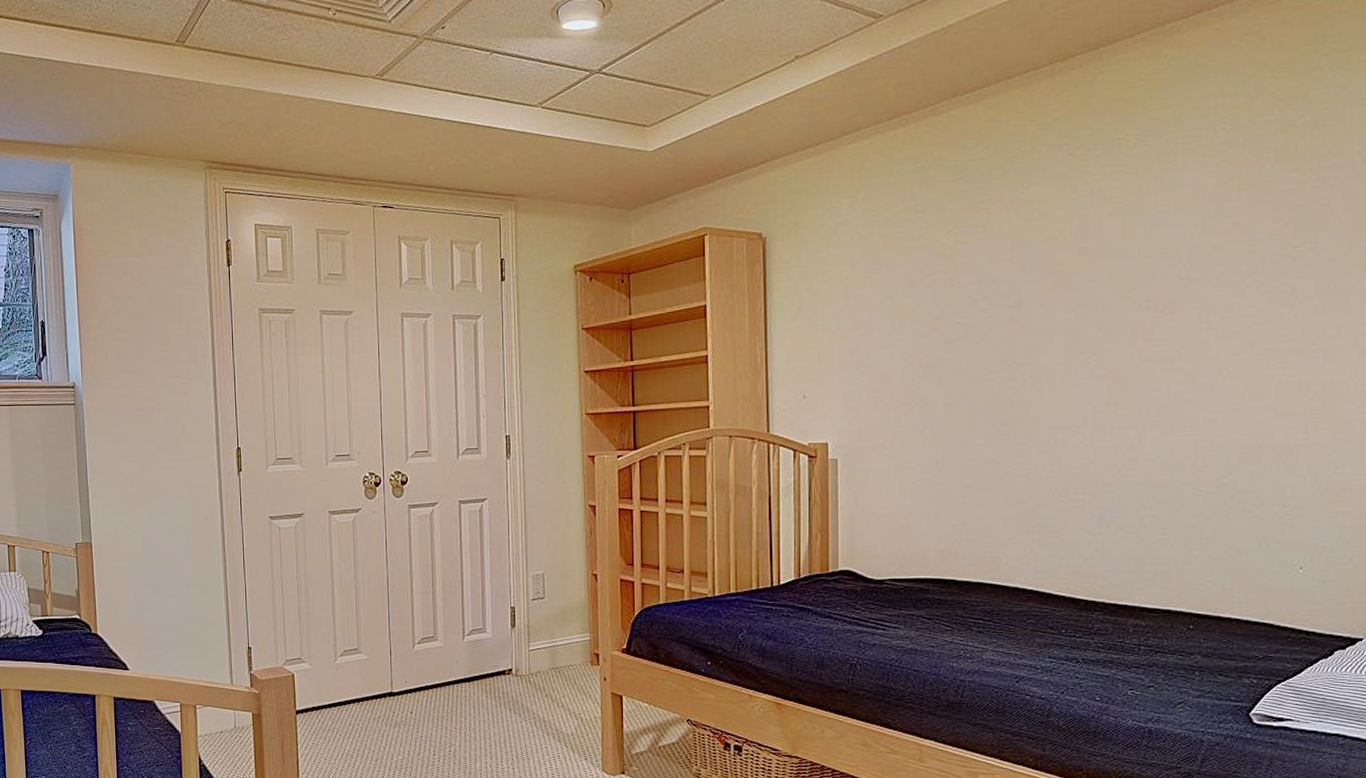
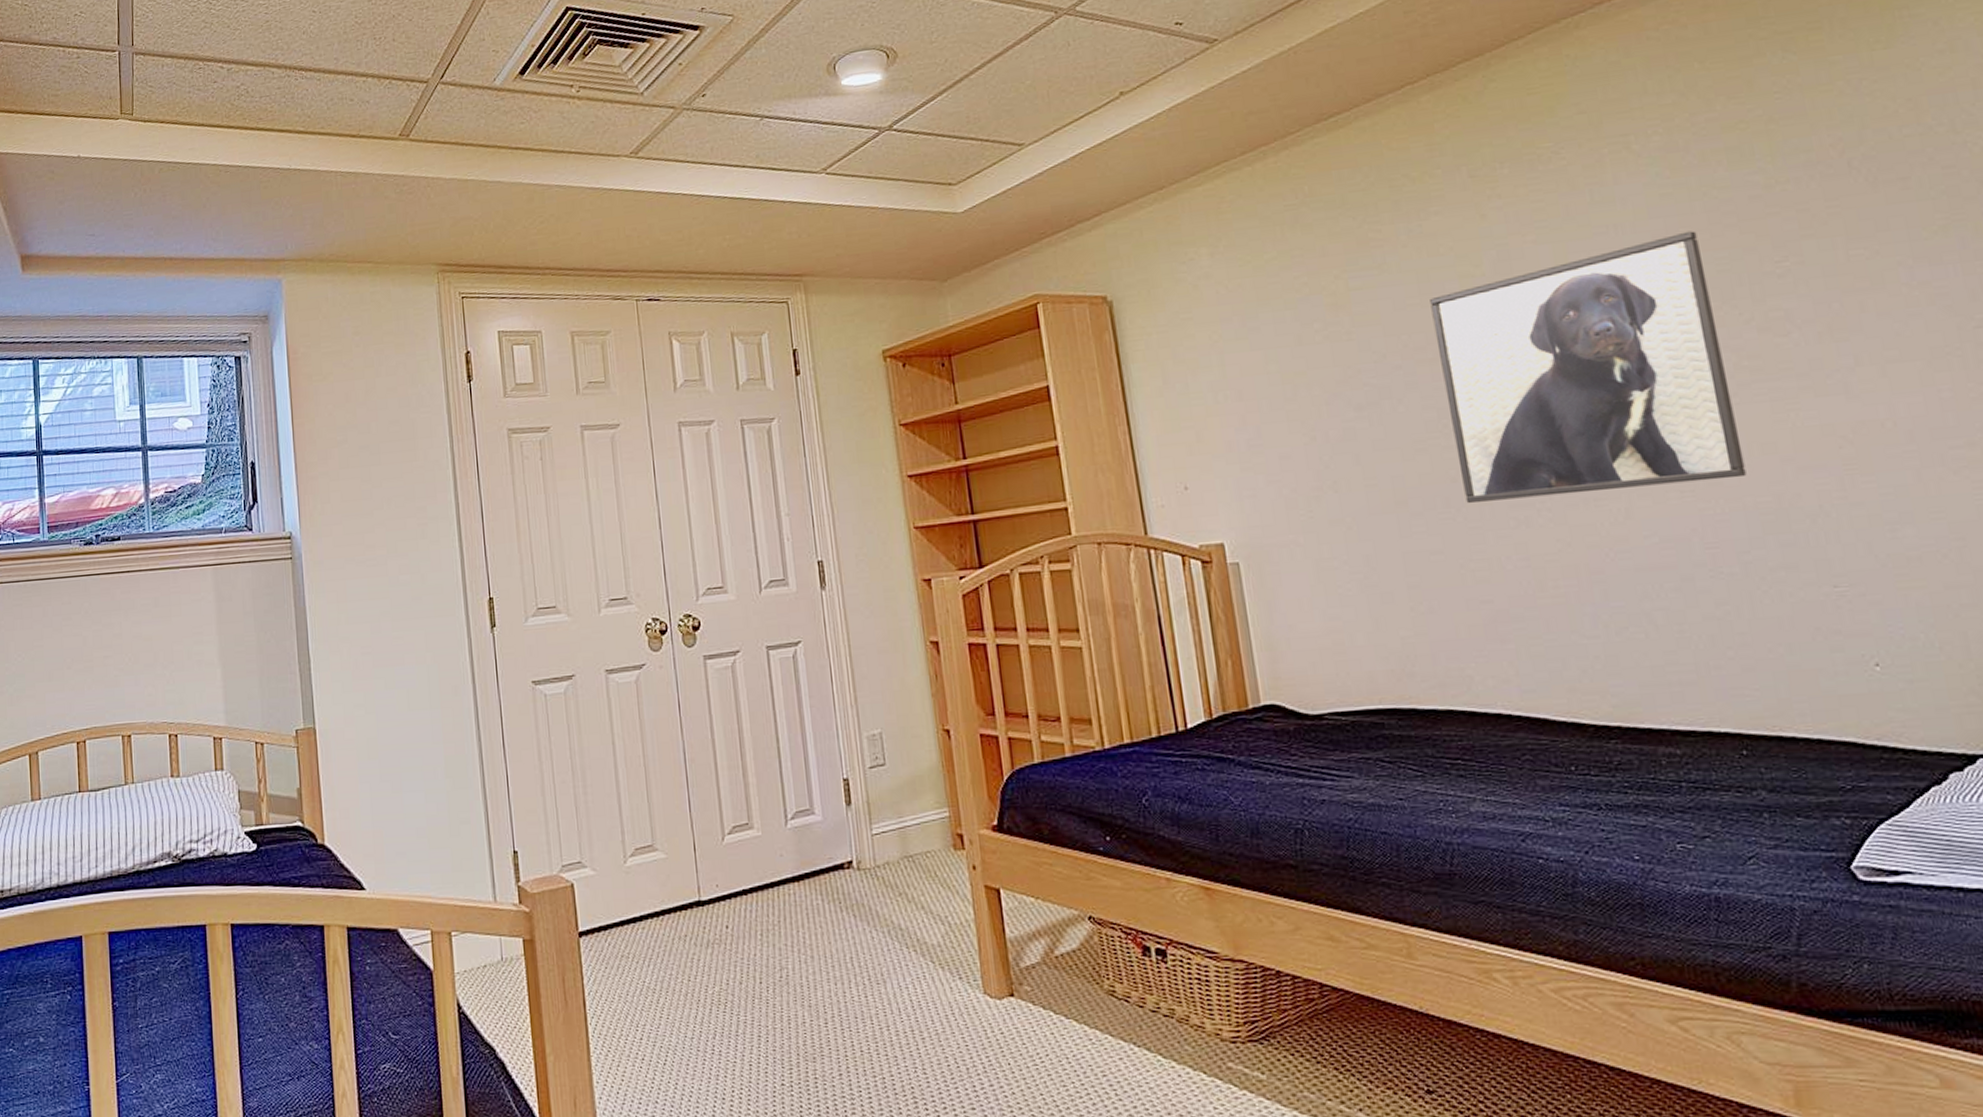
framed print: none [1019,215,1239,424] -> present [1430,231,1747,503]

